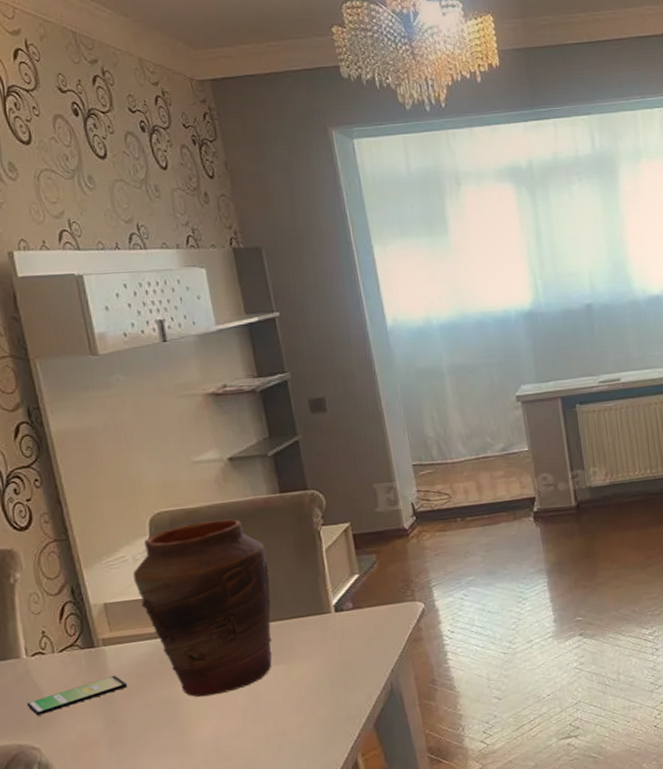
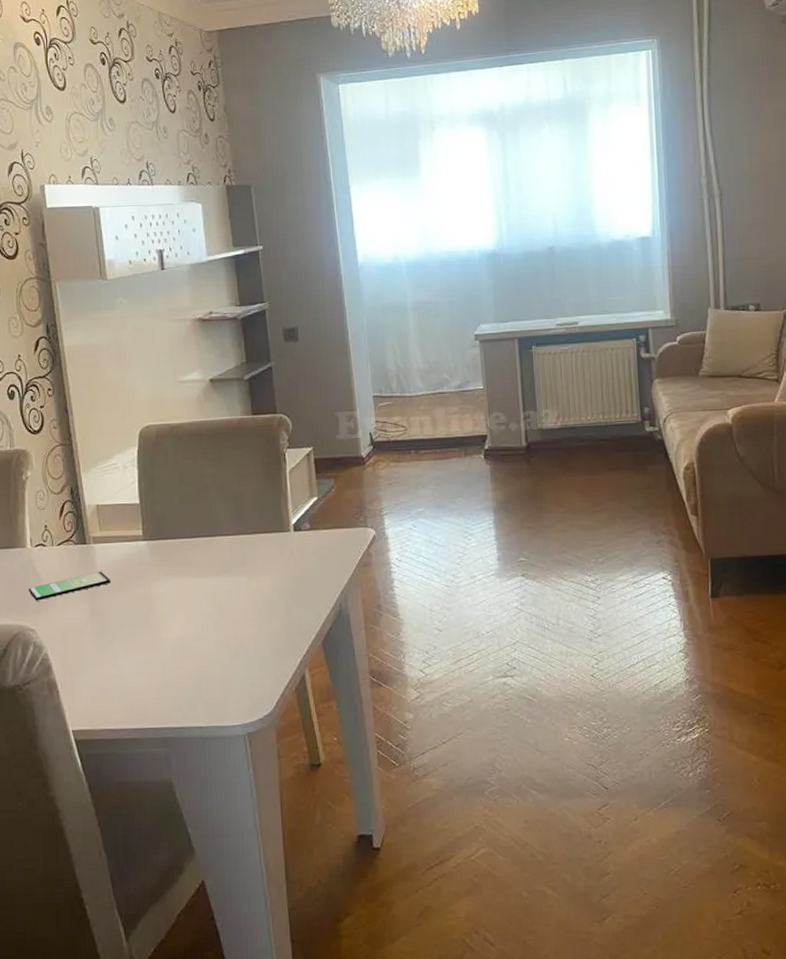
vase: present [133,519,272,698] -> none [123,436,238,599]

